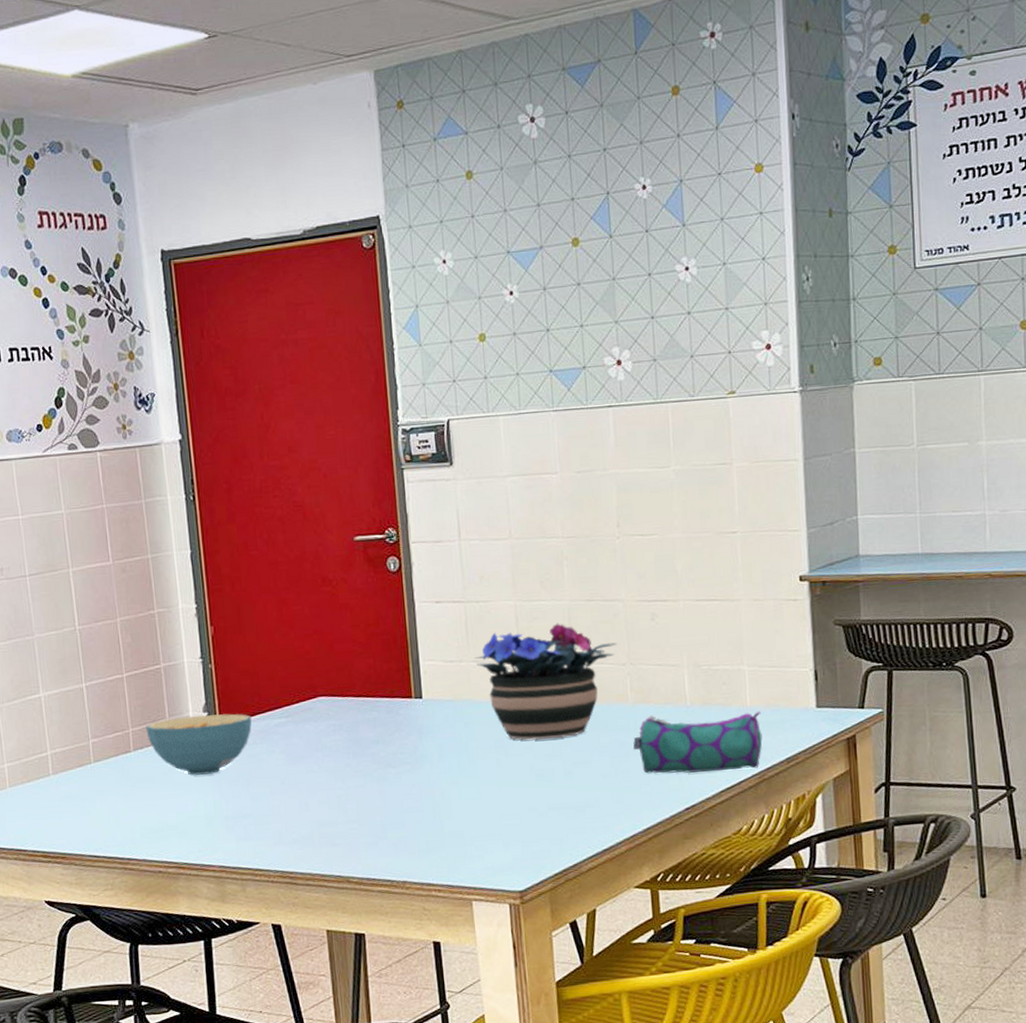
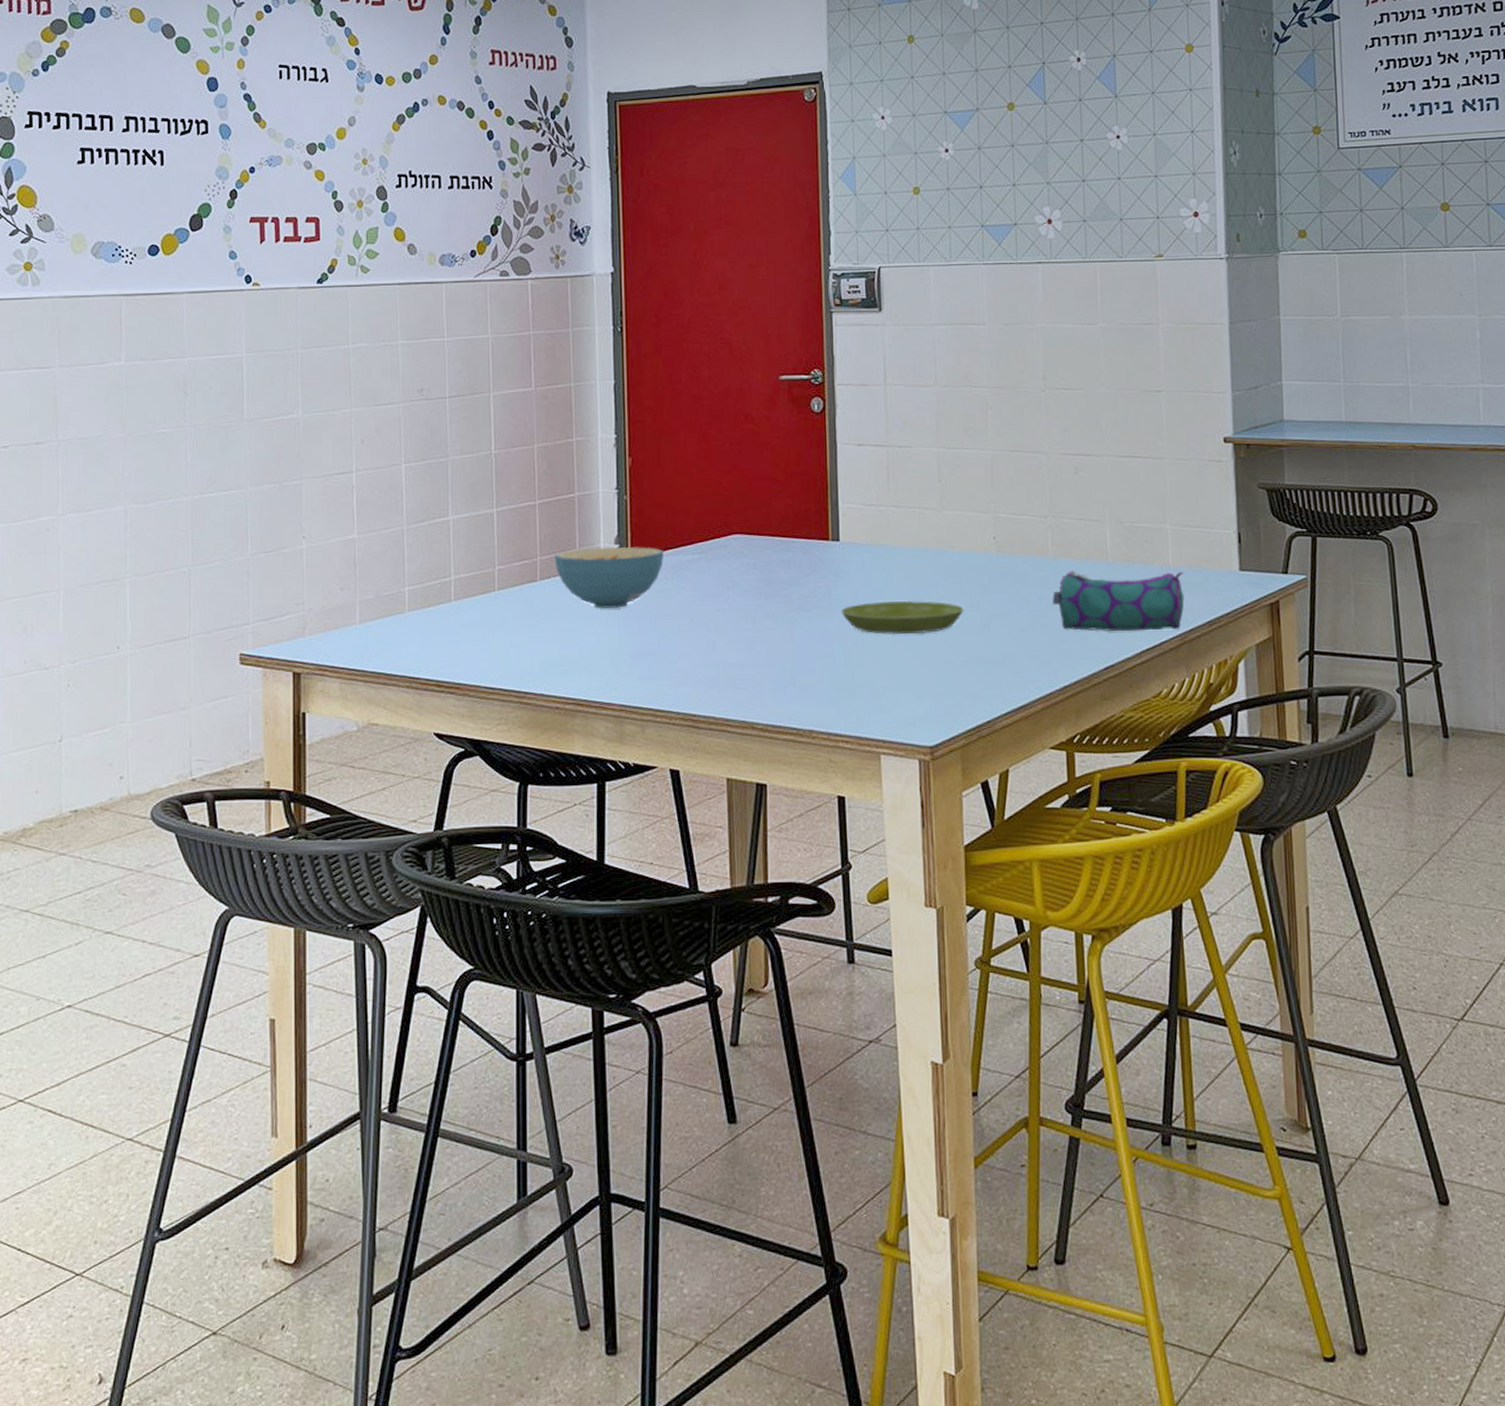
saucer: none [427,752,547,787] -> present [841,600,964,635]
potted flower: present [475,623,617,740] -> none [895,472,1039,589]

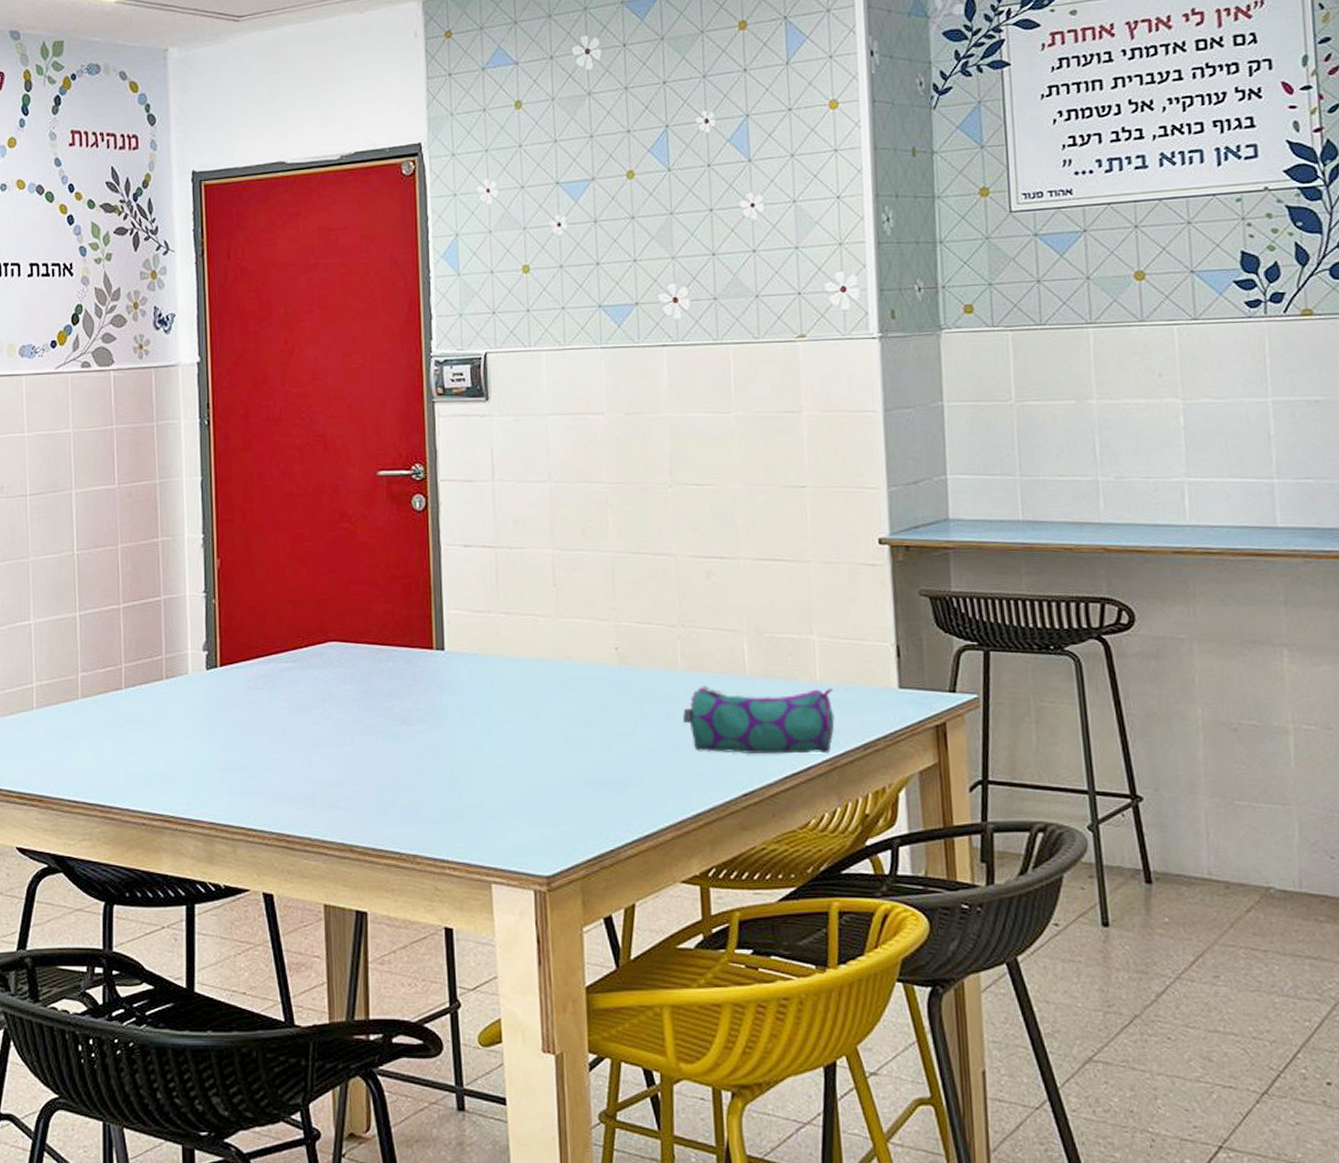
cereal bowl: present [554,547,664,608] -> none [140,654,256,719]
saucer: present [841,600,964,635] -> none [446,715,583,754]

